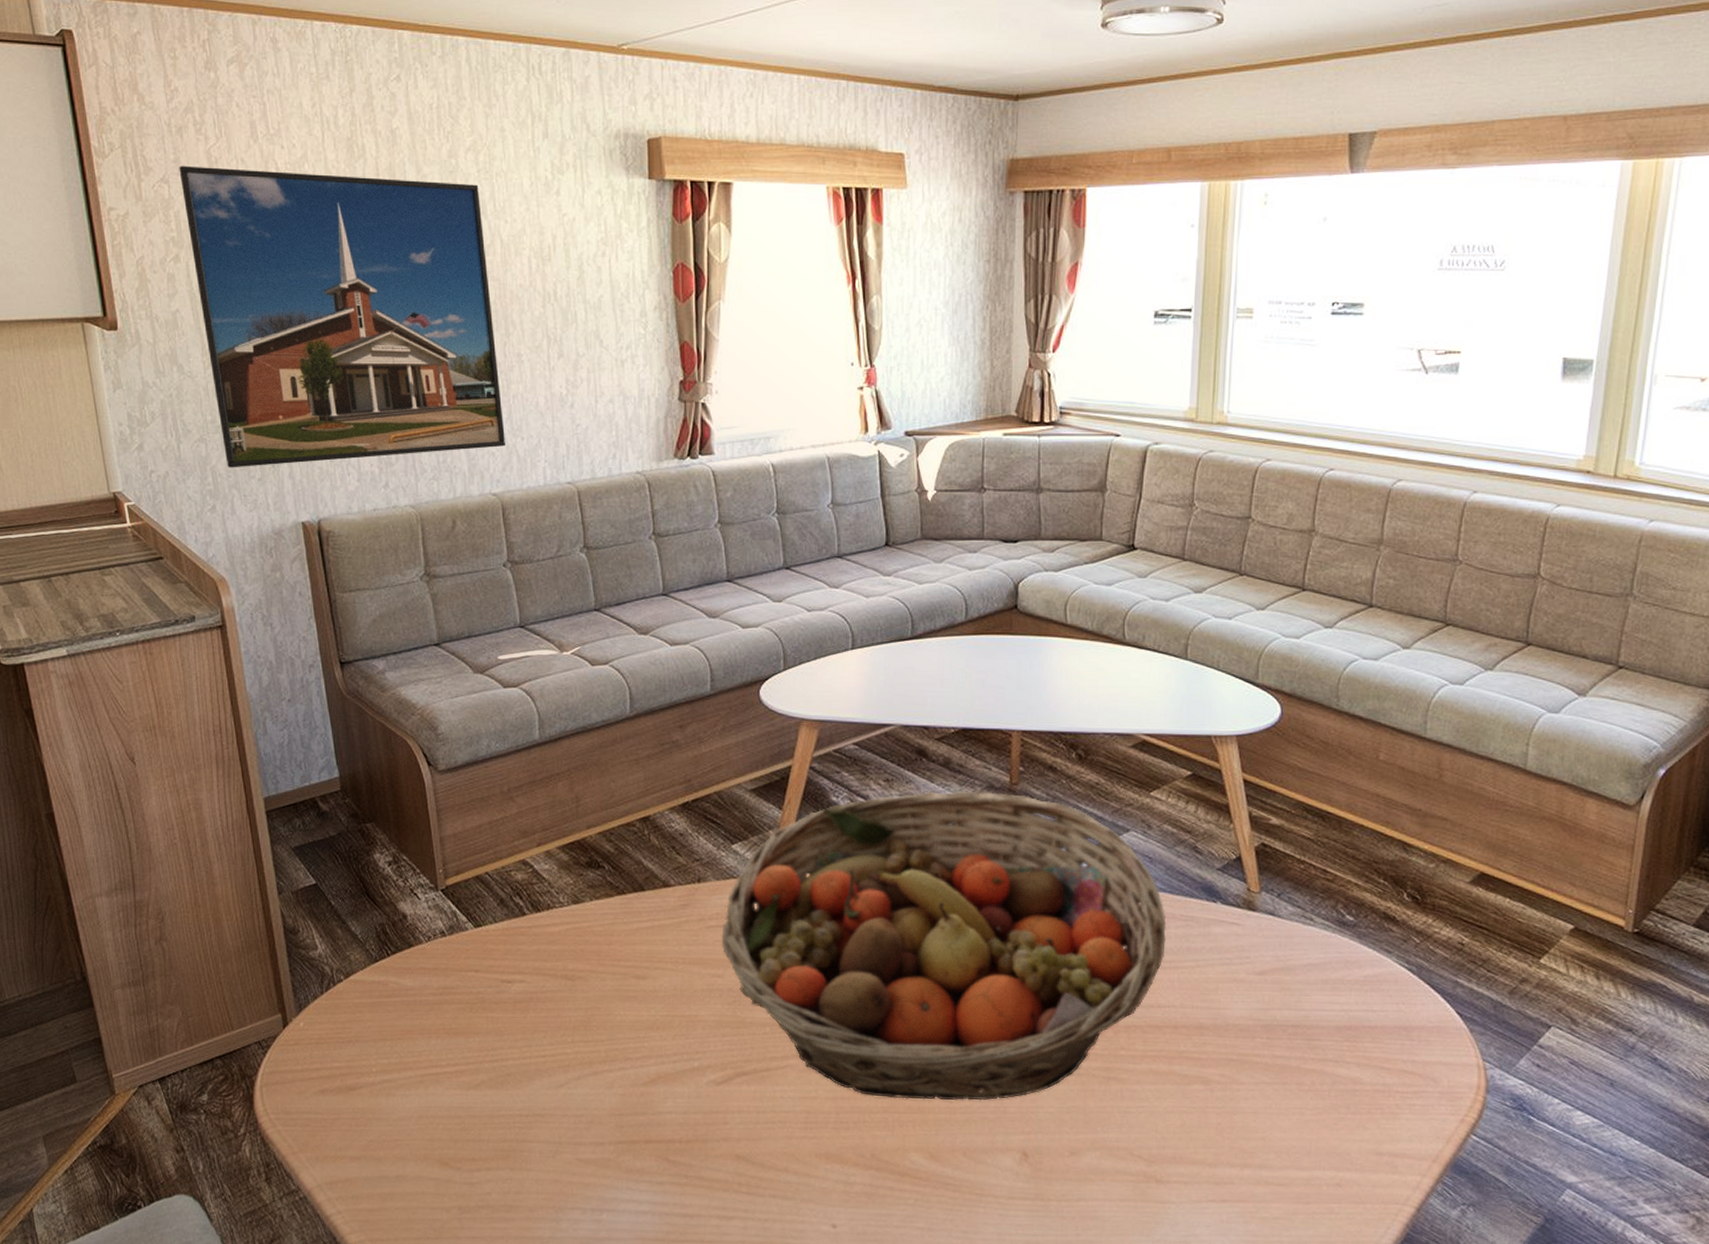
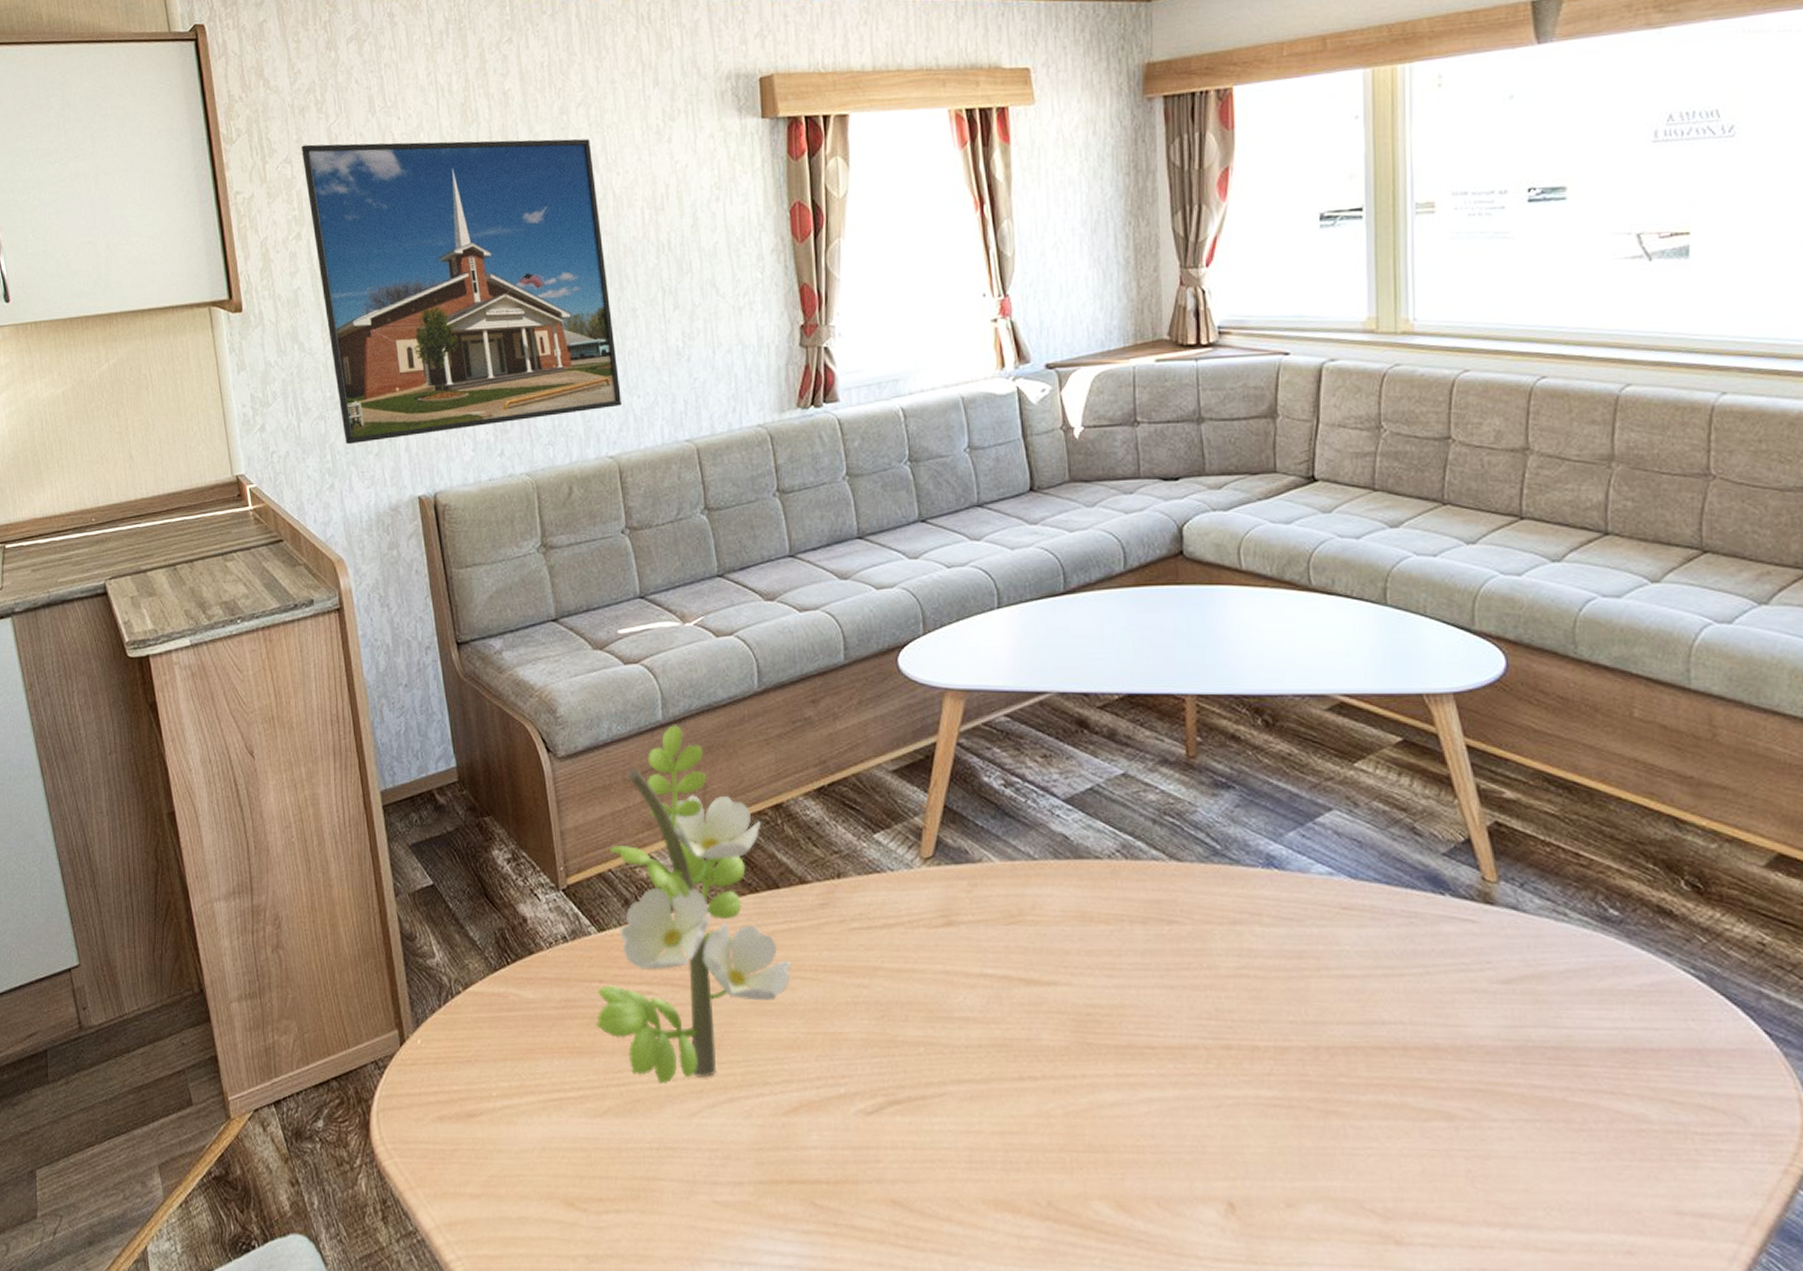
flower: none [472,744,653,1061] -> present [596,725,791,1085]
fruit basket: present [721,791,1167,1101] -> none [865,766,1386,1138]

